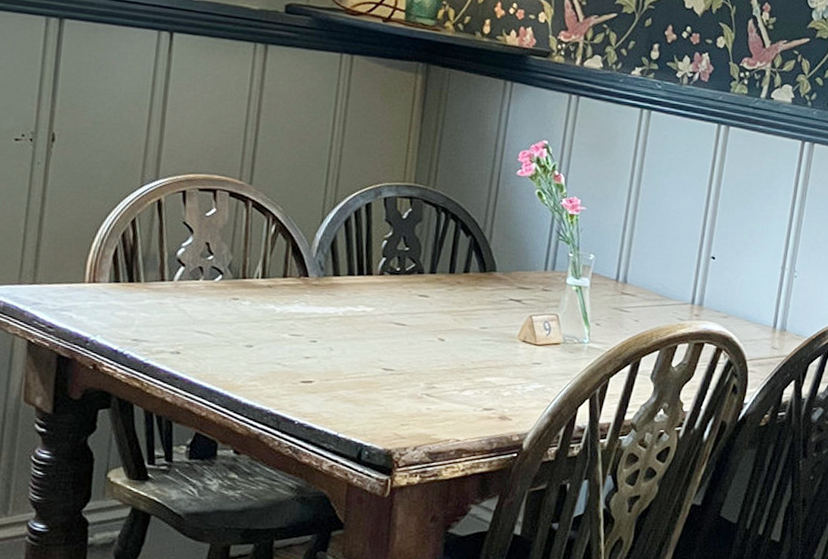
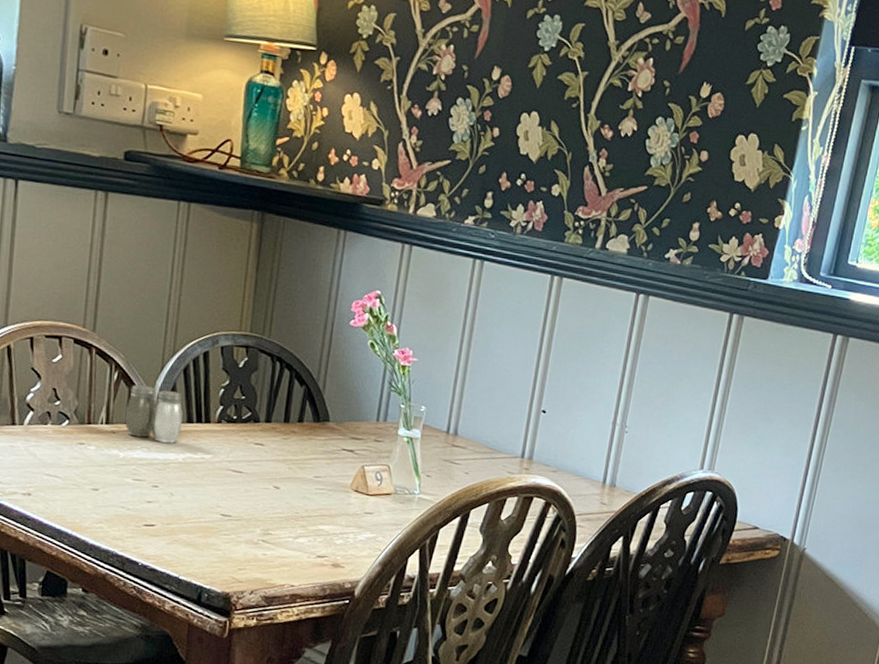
salt and pepper shaker: none [282,237,343,297] -> present [124,384,183,443]

